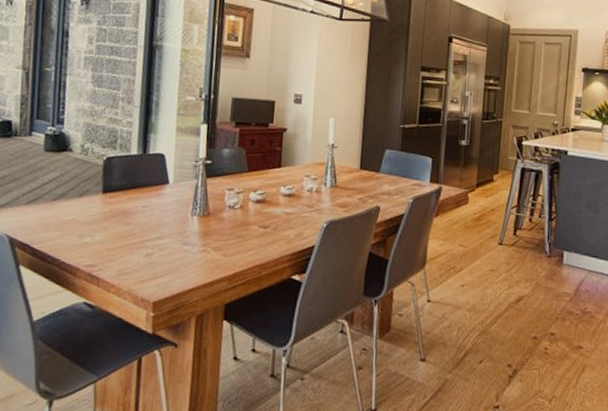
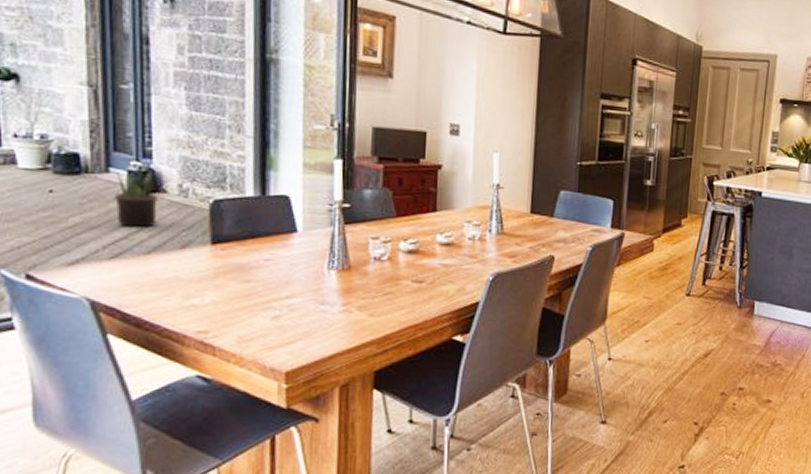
planter: none [34,133,66,179] -> present [115,169,158,228]

